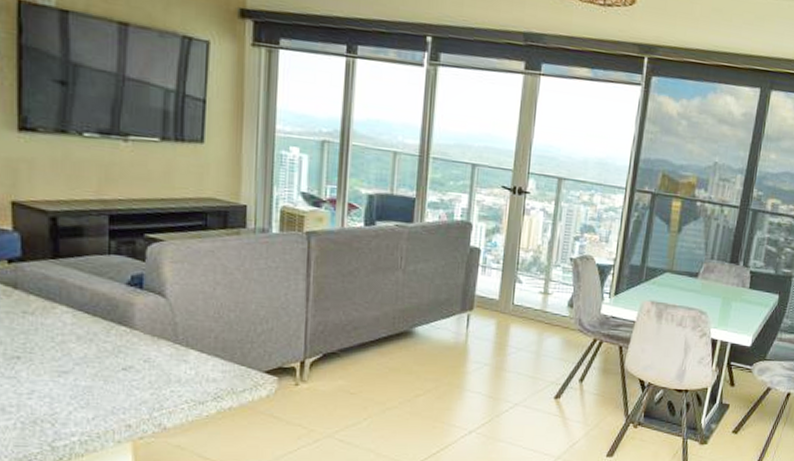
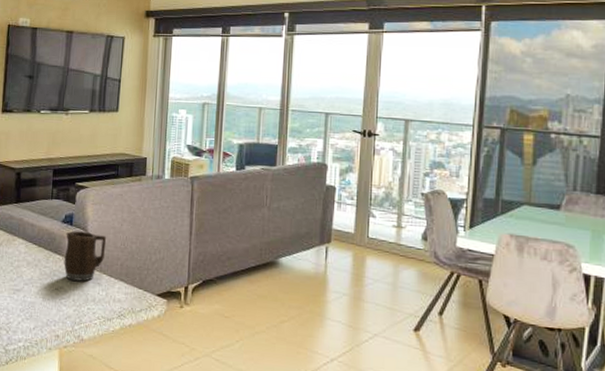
mug: none [133,295,194,359] -> present [64,230,107,282]

